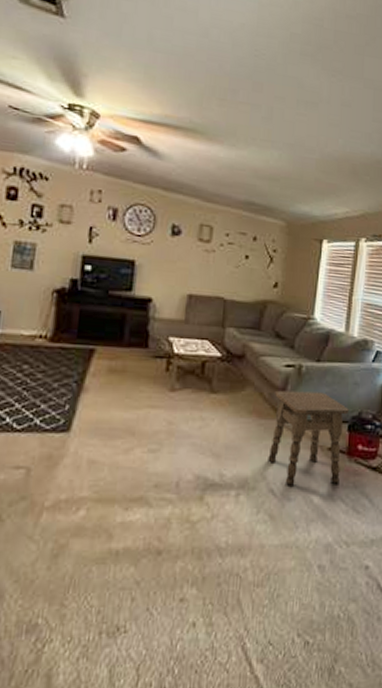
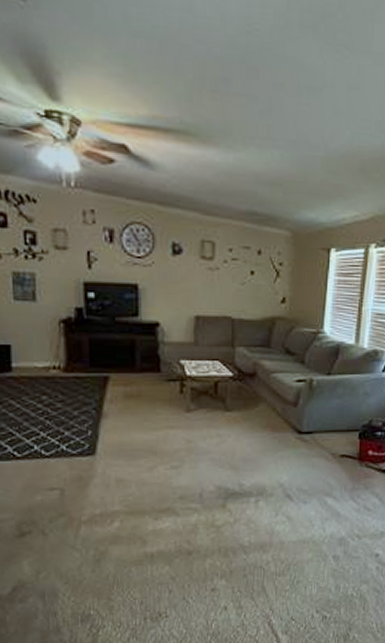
side table: present [268,390,349,486] -> none [283,404,359,491]

